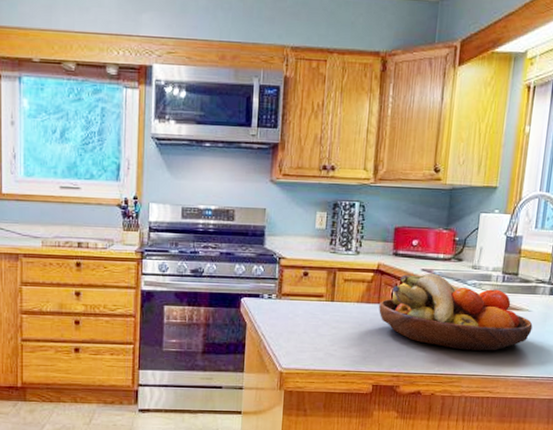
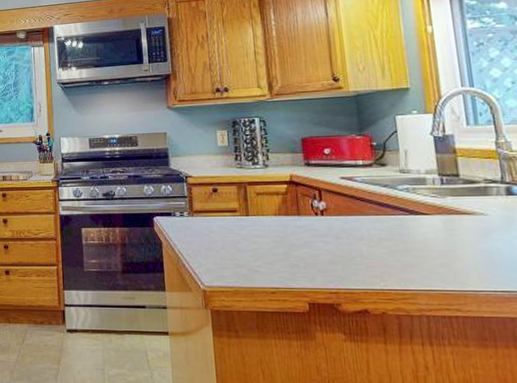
fruit bowl: present [379,273,533,351] -> none [299,180,495,262]

